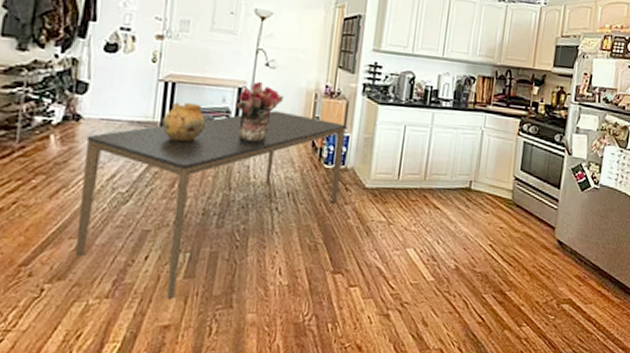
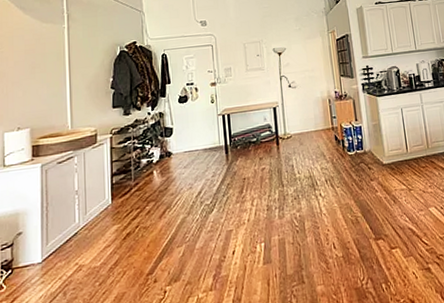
dining table: present [74,110,346,300] -> none [177,117,364,284]
ceramic pot: present [162,102,207,143] -> none [225,126,257,158]
bouquet: present [235,81,284,144] -> none [274,99,307,148]

